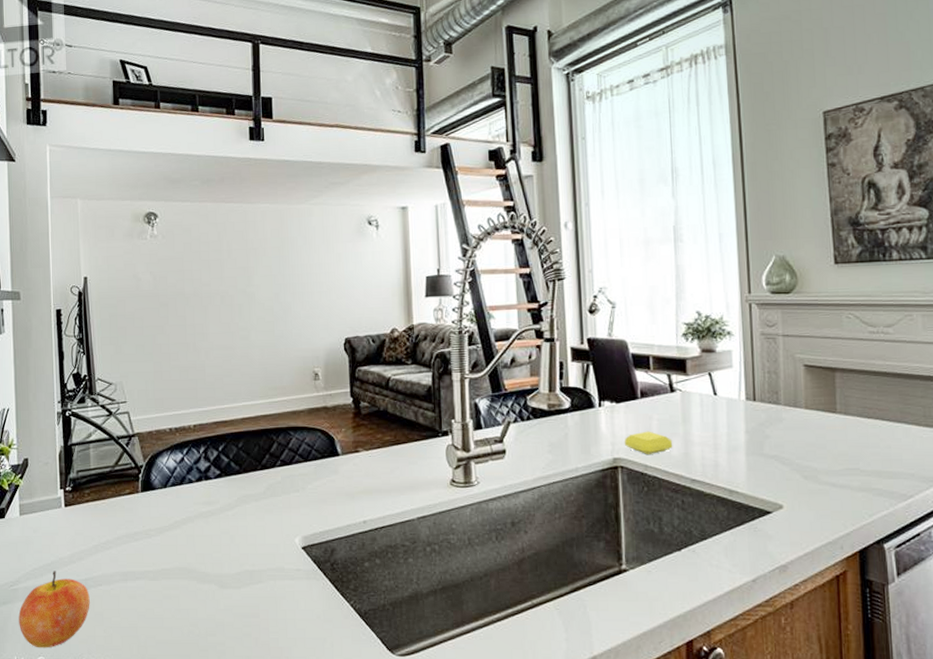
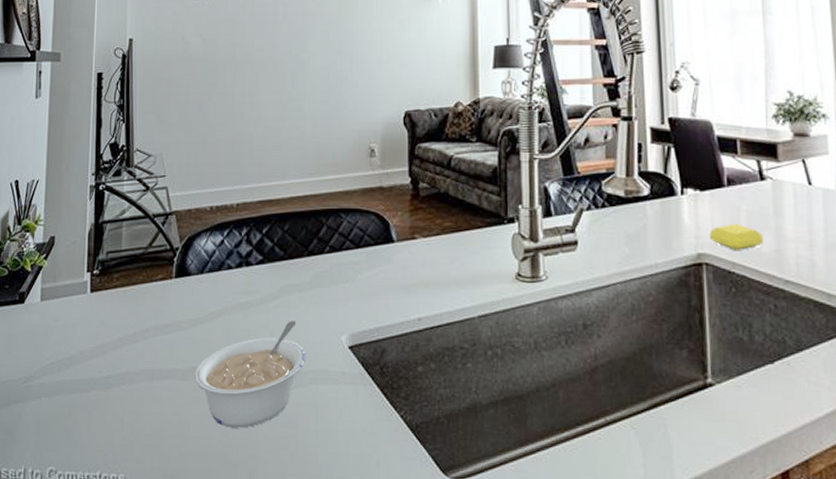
apple: present [18,571,90,648] -> none [30,366,111,457]
legume: none [164,526,264,619] -> present [194,321,306,428]

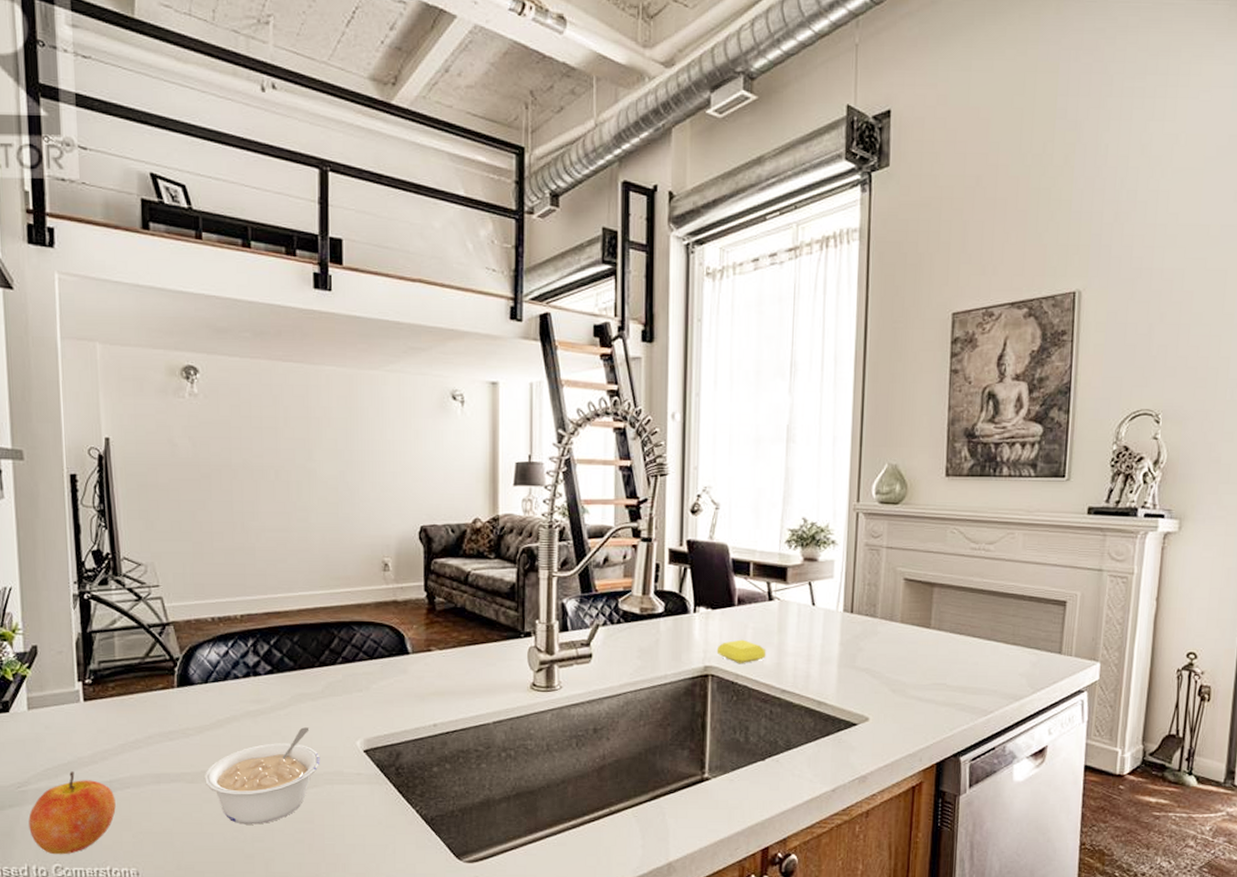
apple: none [30,366,111,457] -> present [28,771,116,855]

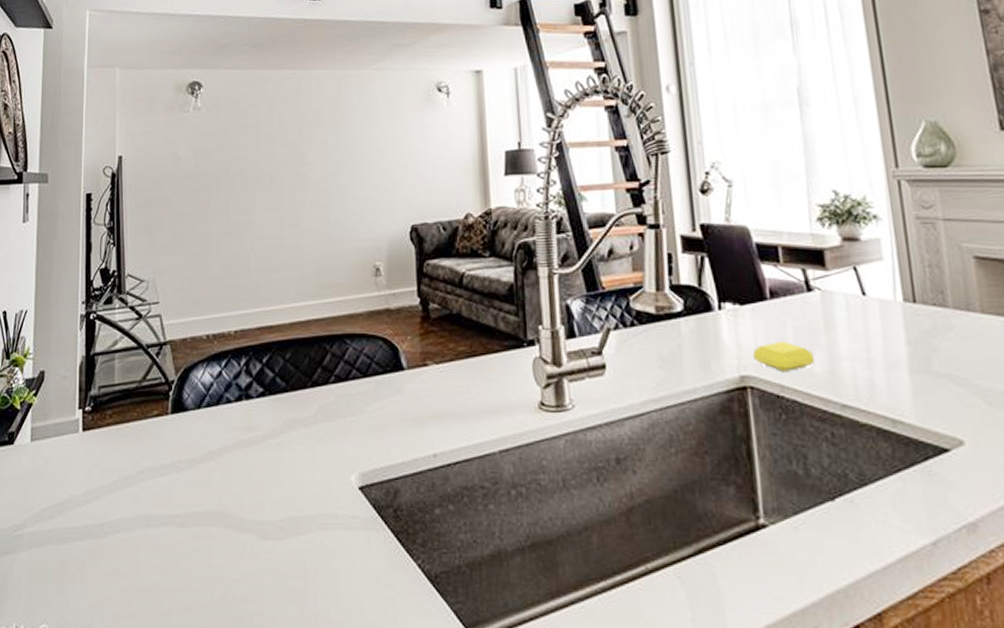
apple: present [28,771,116,855] -> none [21,512,105,614]
legume: present [204,727,321,825] -> none [193,459,313,580]

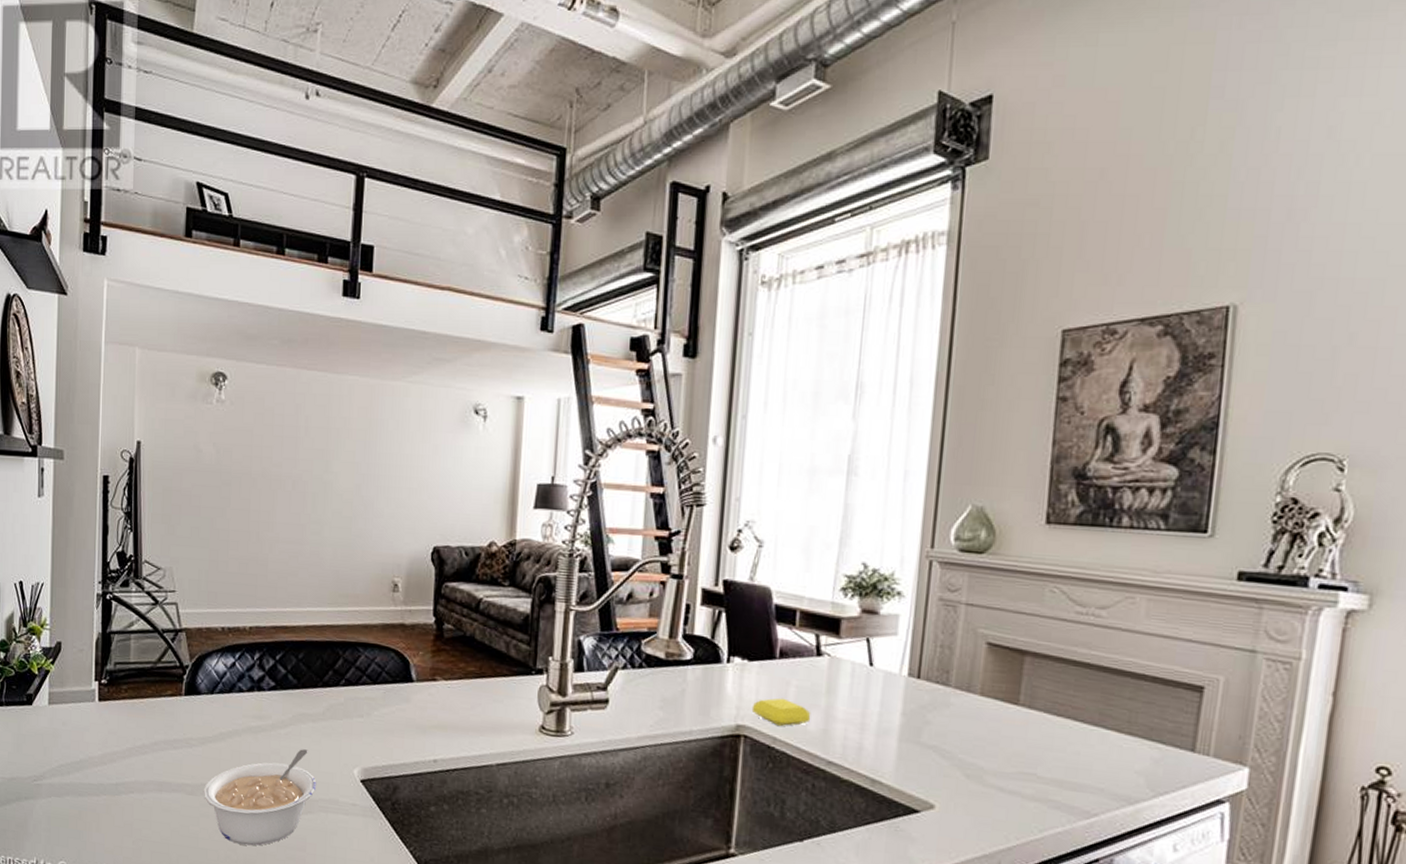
legume: none [193,459,313,580] -> present [203,749,317,846]

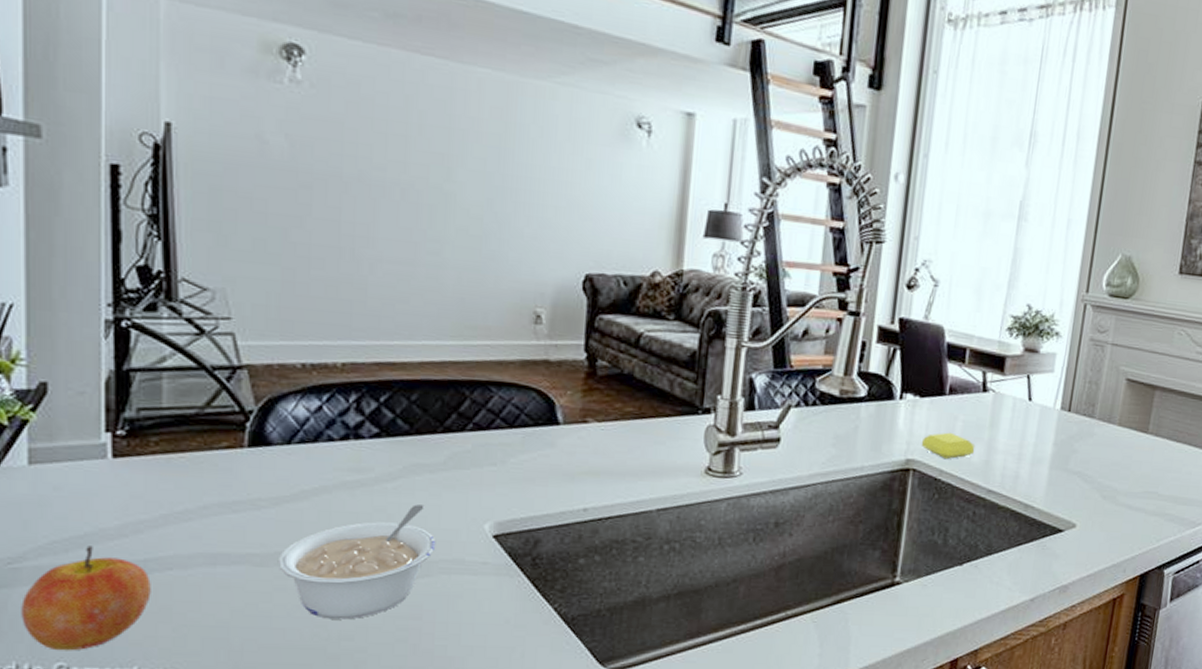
apple: none [41,770,120,853] -> present [21,546,151,651]

